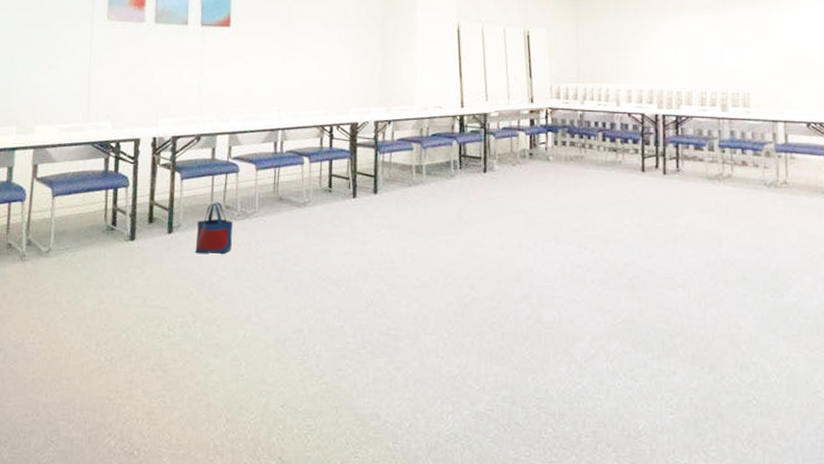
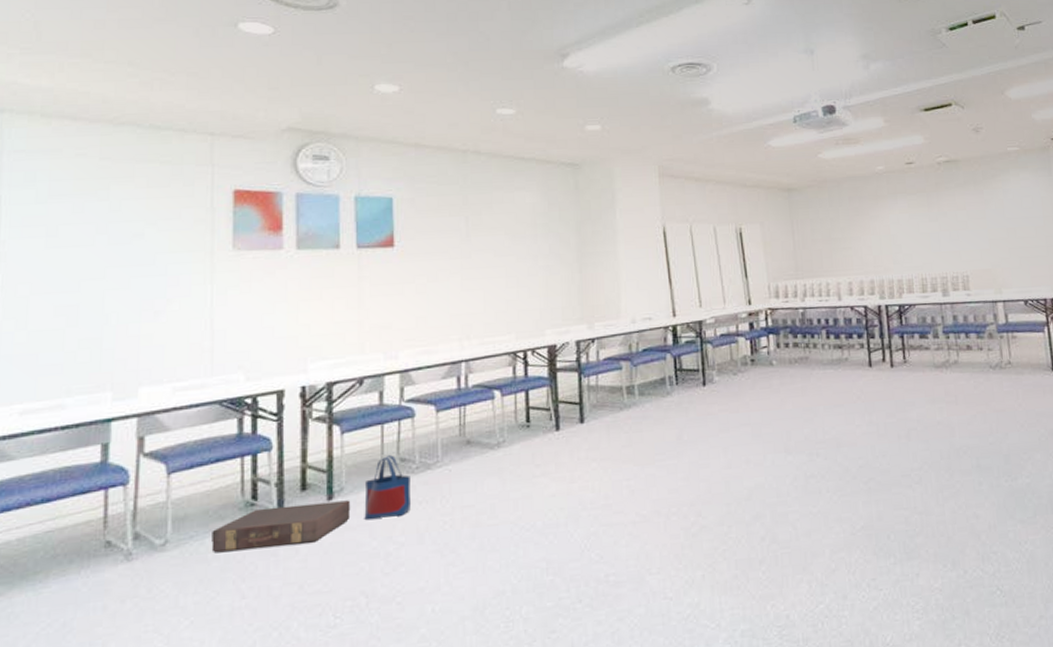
briefcase: none [81,233,186,266] -> present [211,500,351,553]

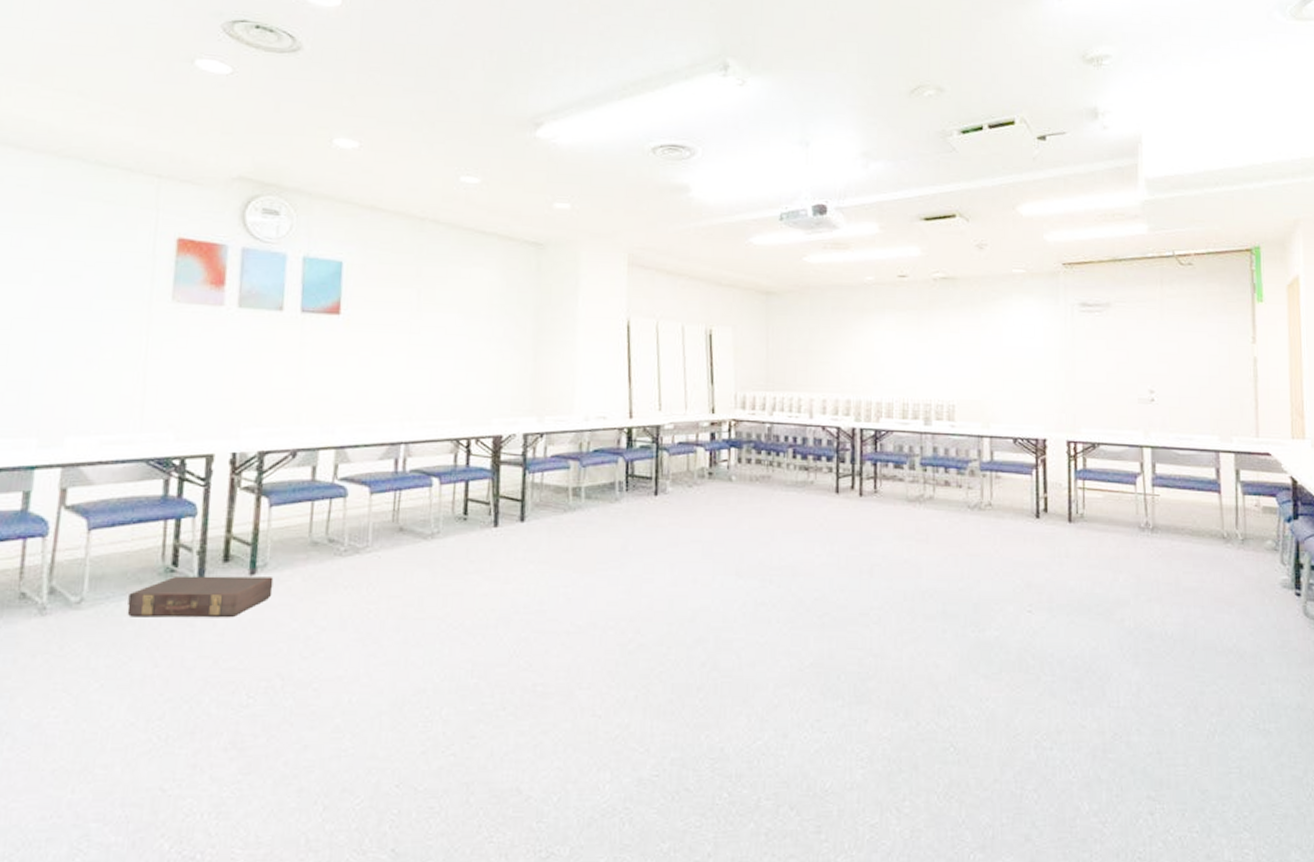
tote bag: present [364,455,410,519] -> none [286,535,338,599]

